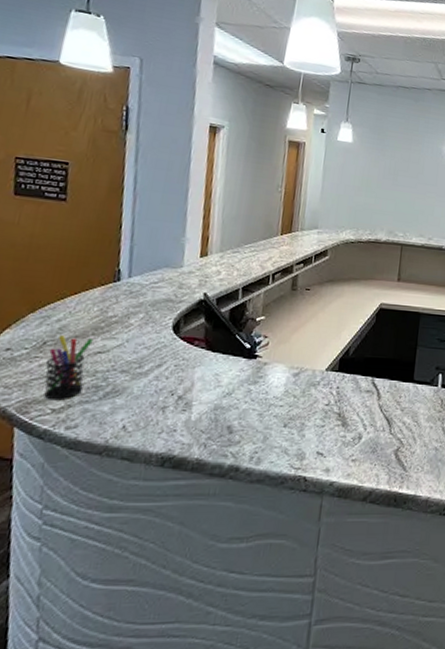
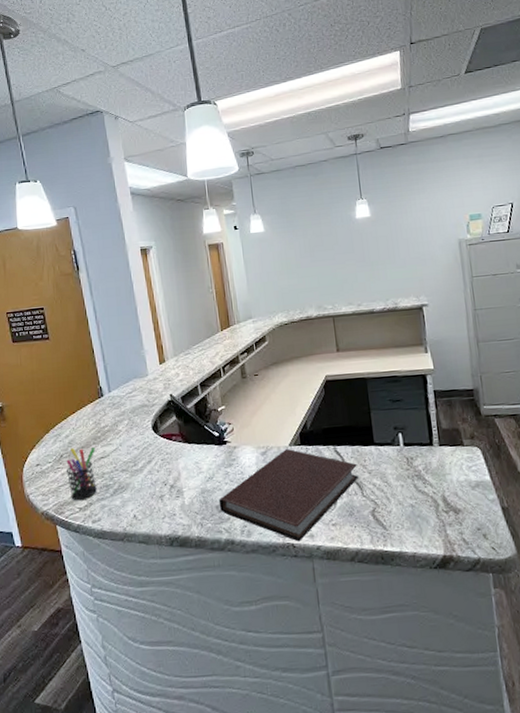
notebook: none [231,374,391,475] -> present [218,449,358,542]

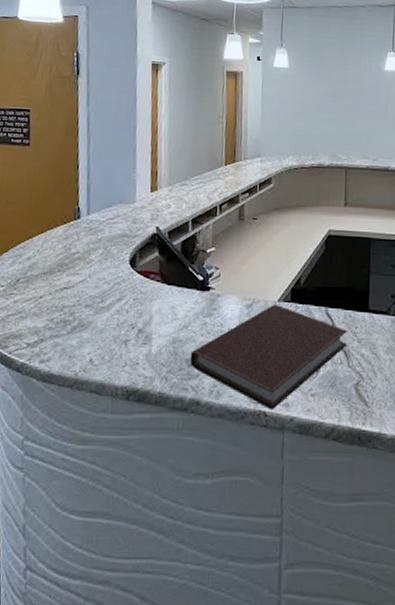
pen holder: present [66,447,97,501] -> none [19,271,60,335]

